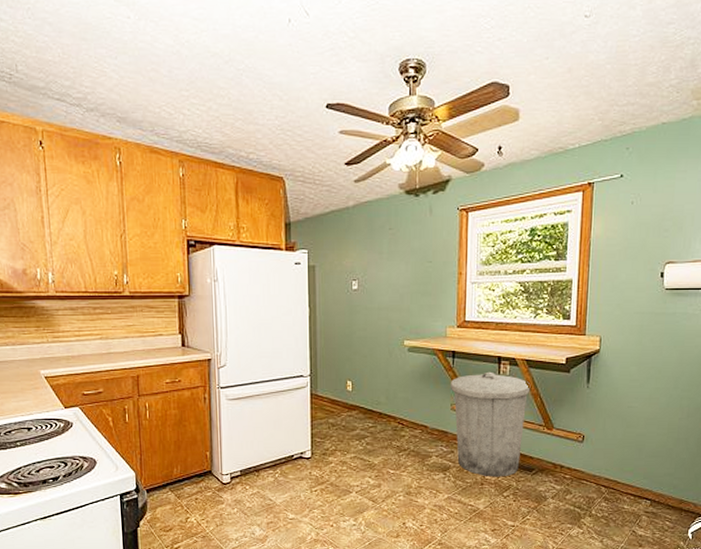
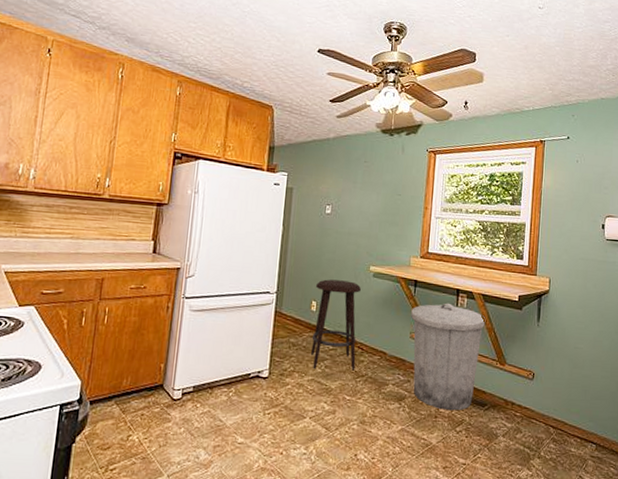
stool: none [349,358,397,447] -> present [310,279,361,371]

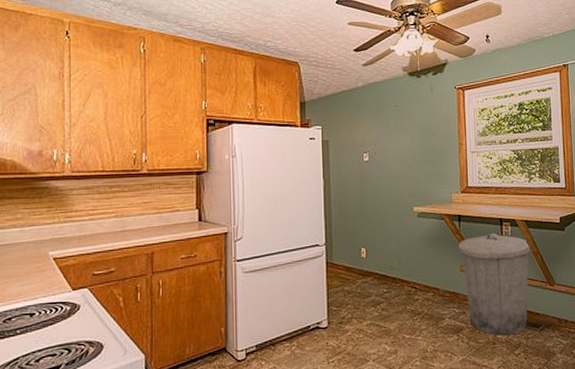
stool: present [310,279,361,371] -> none [362,224,411,314]

